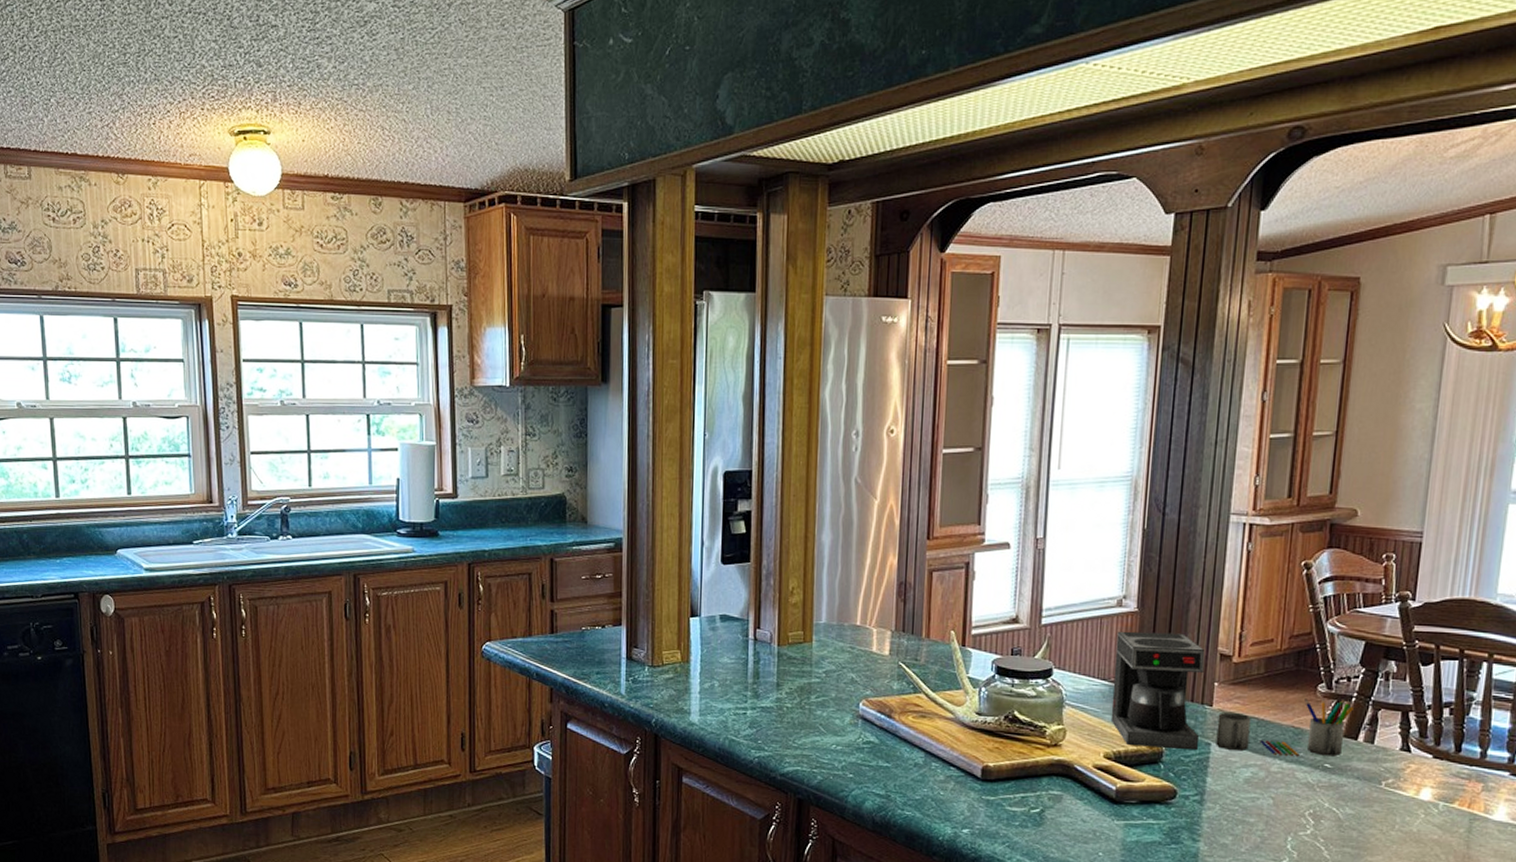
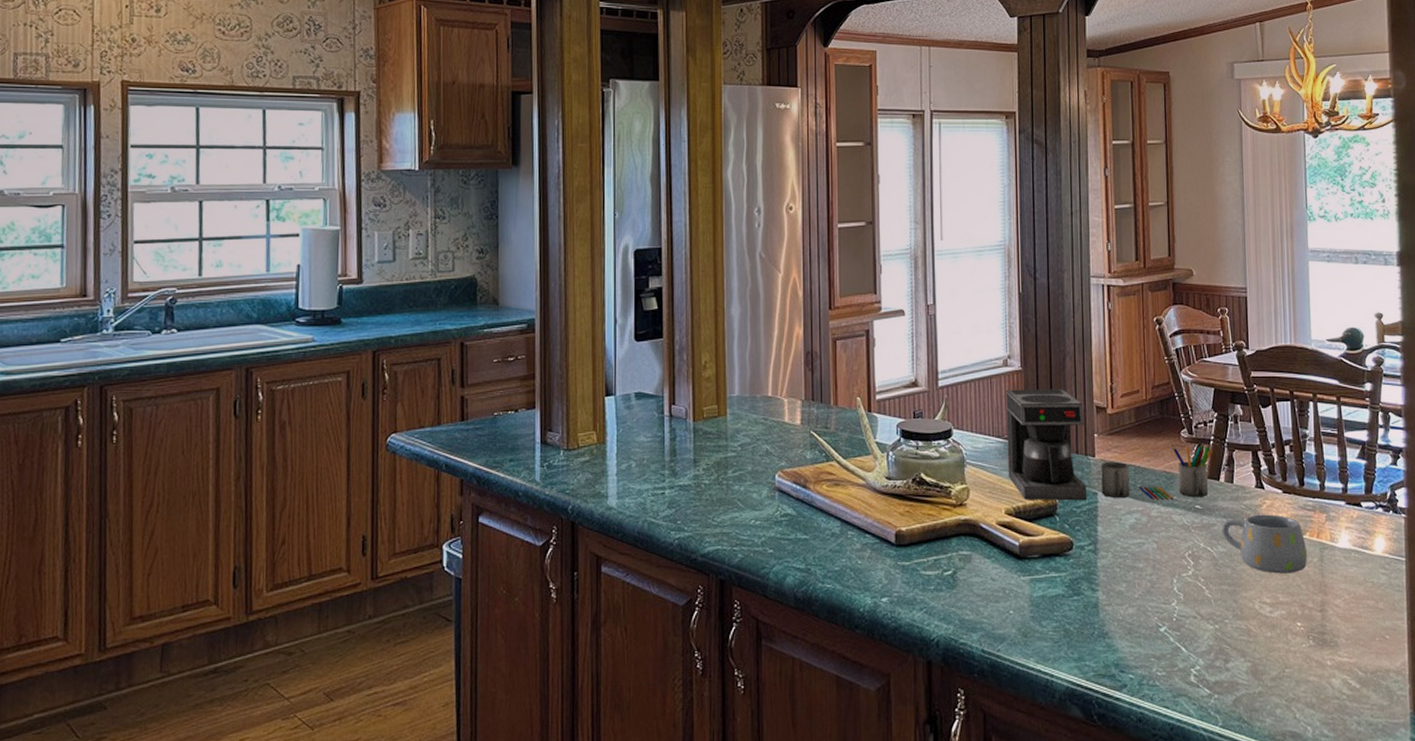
mug: none [1352,778,1454,842] -> present [1222,514,1308,574]

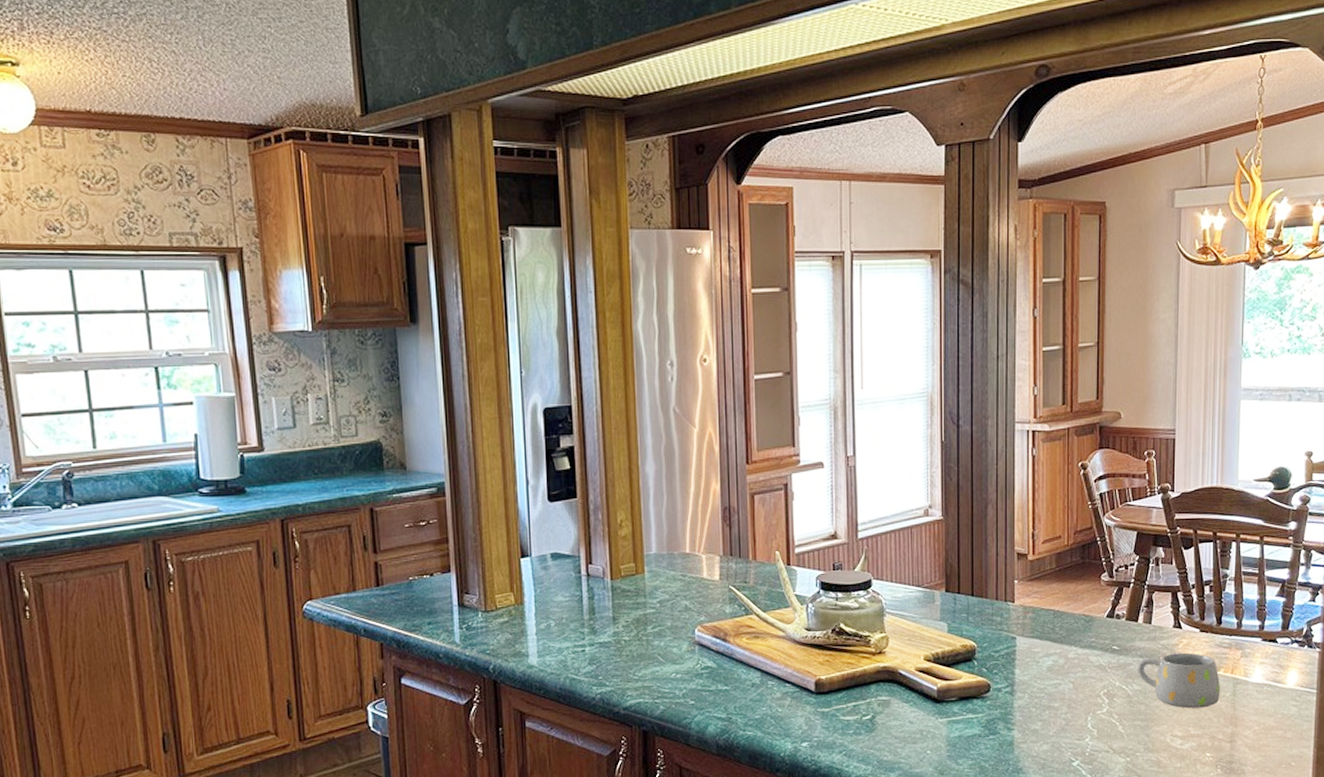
coffee maker: present [1006,389,1214,501] -> none [926,537,1133,647]

